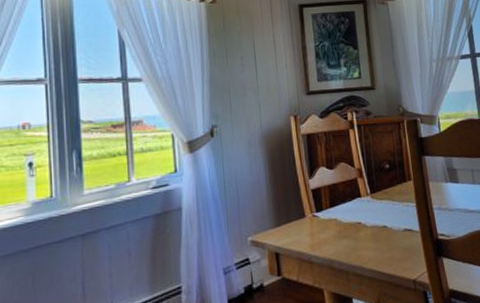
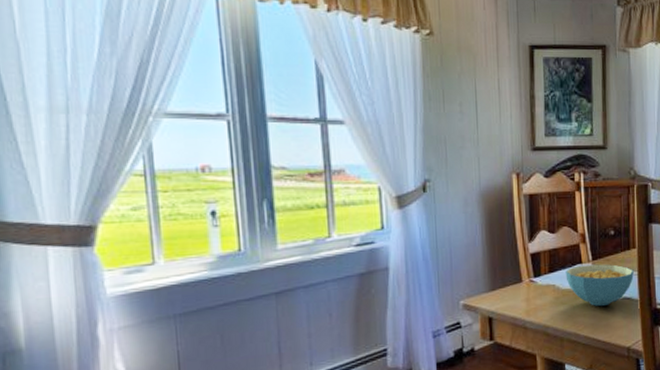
cereal bowl: none [346,197,413,239] -> present [565,264,634,306]

